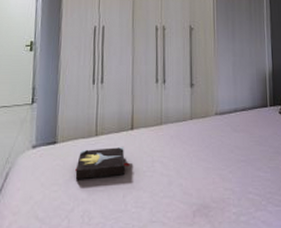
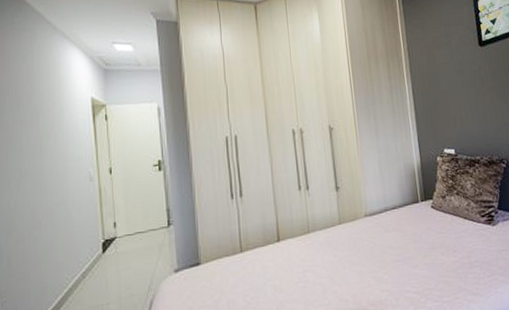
hardback book: present [74,146,130,180] -> none [222,259,280,300]

